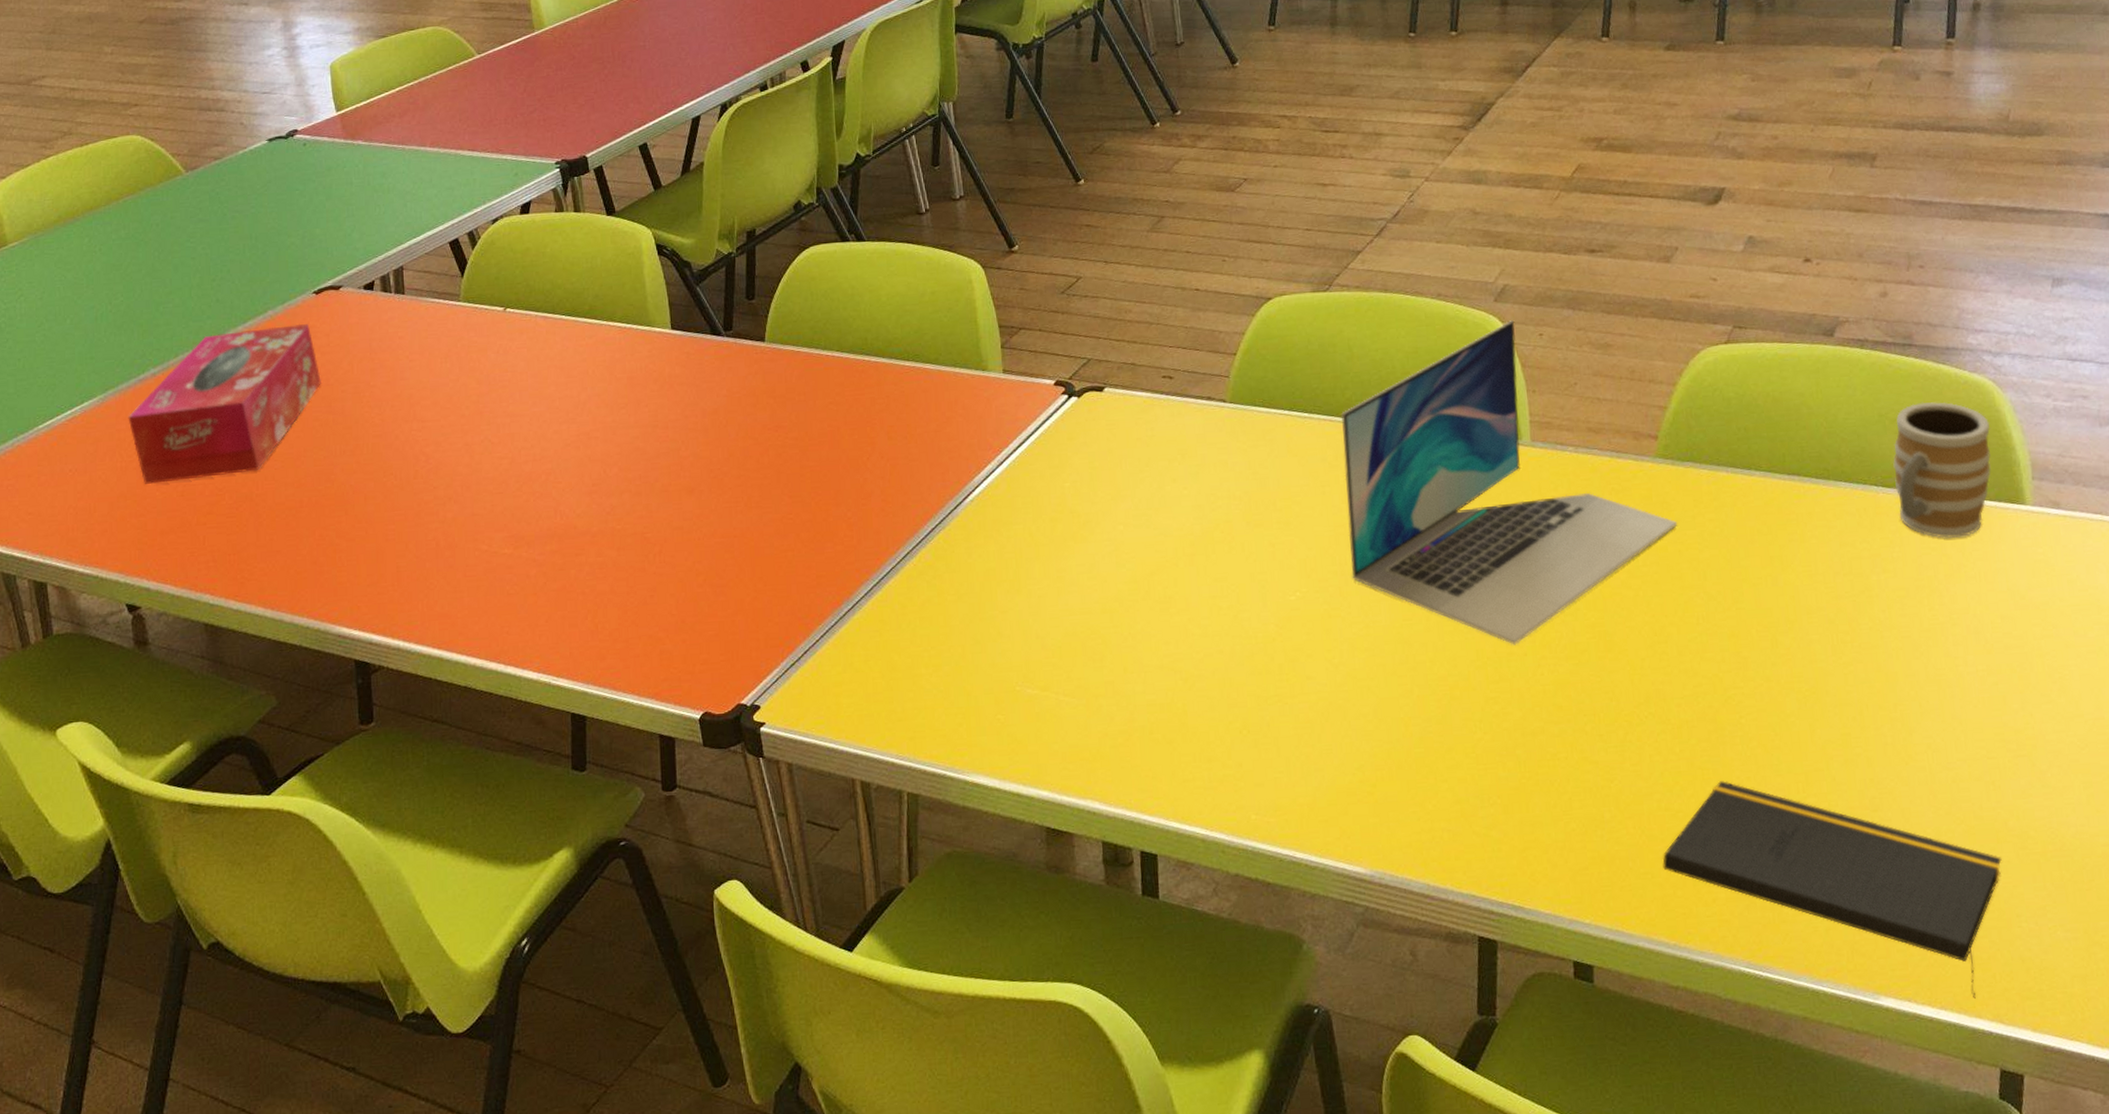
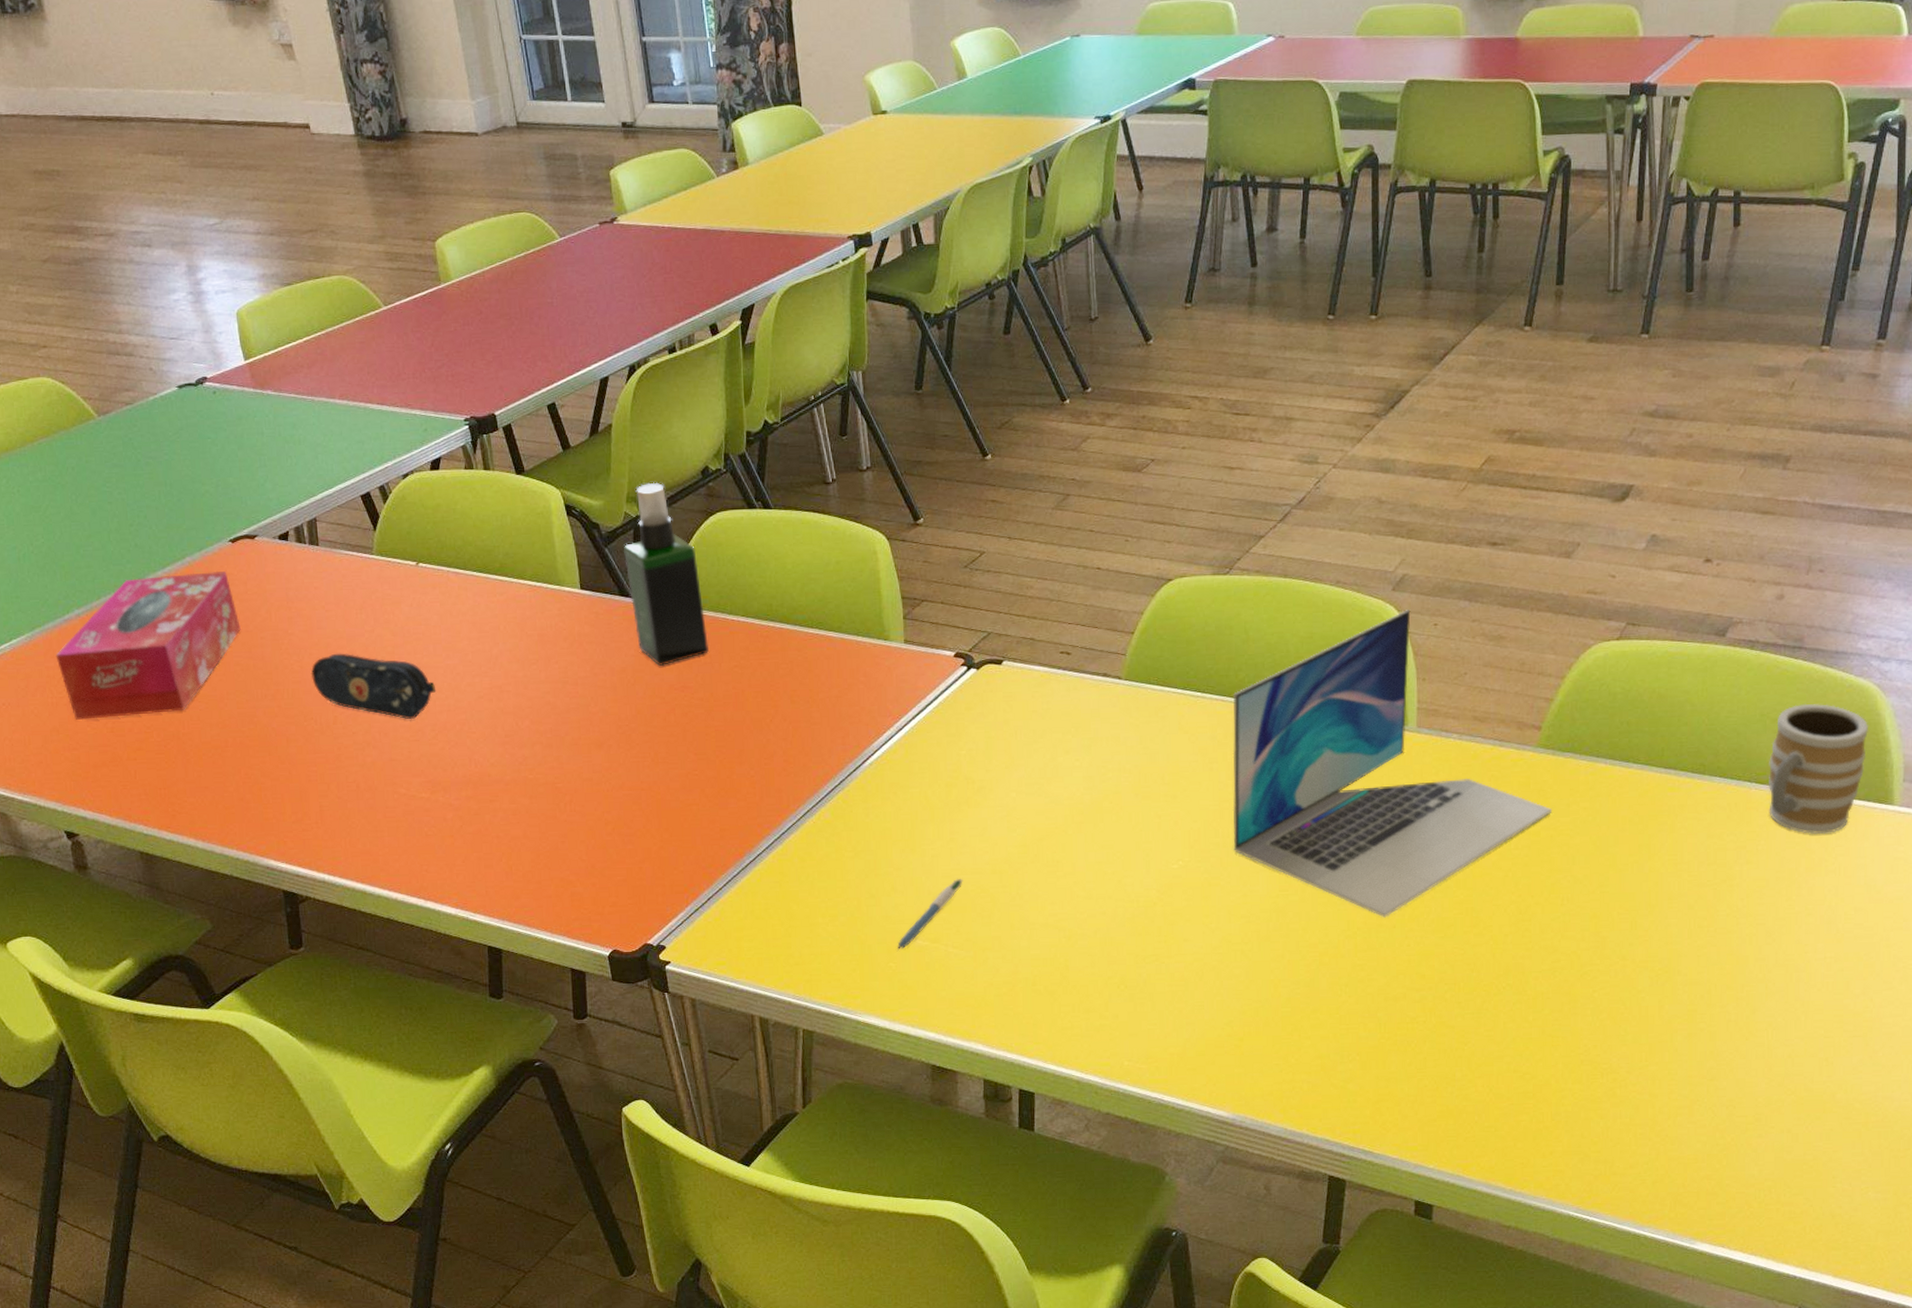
pencil case: none [392,404,522,472] -> present [310,653,436,720]
spray bottle: none [715,218,803,405] -> present [623,482,709,666]
pen: none [1005,619,1072,701] -> present [897,878,963,951]
notepad: present [1662,781,2002,999] -> none [1506,1048,1825,1247]

